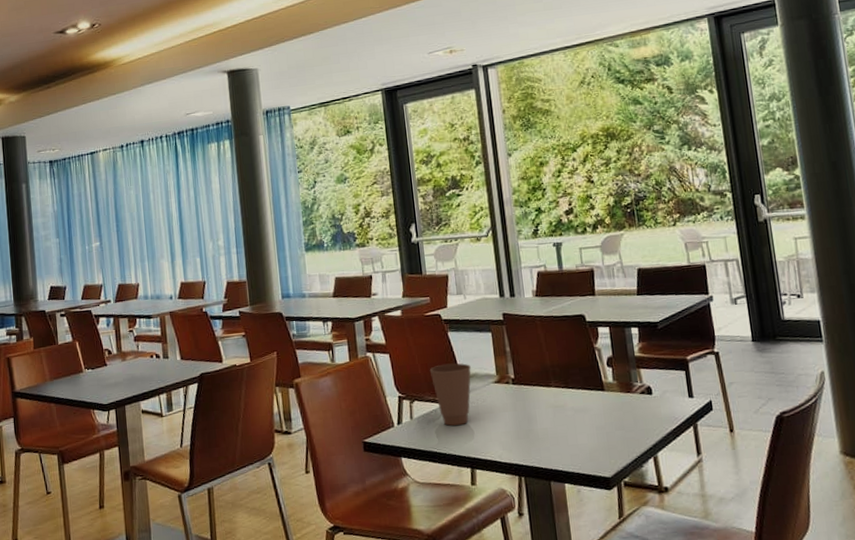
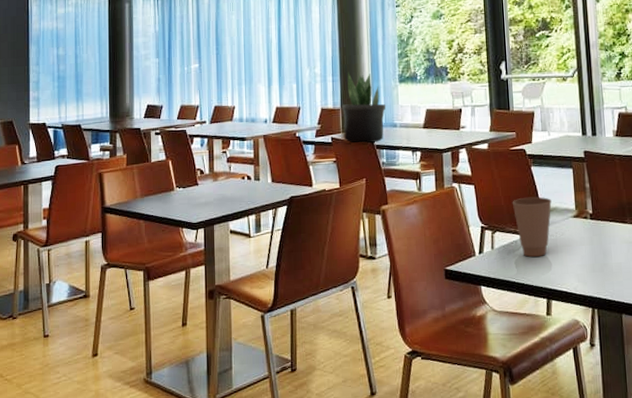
planter: none [248,242,294,316] -> present [342,72,386,143]

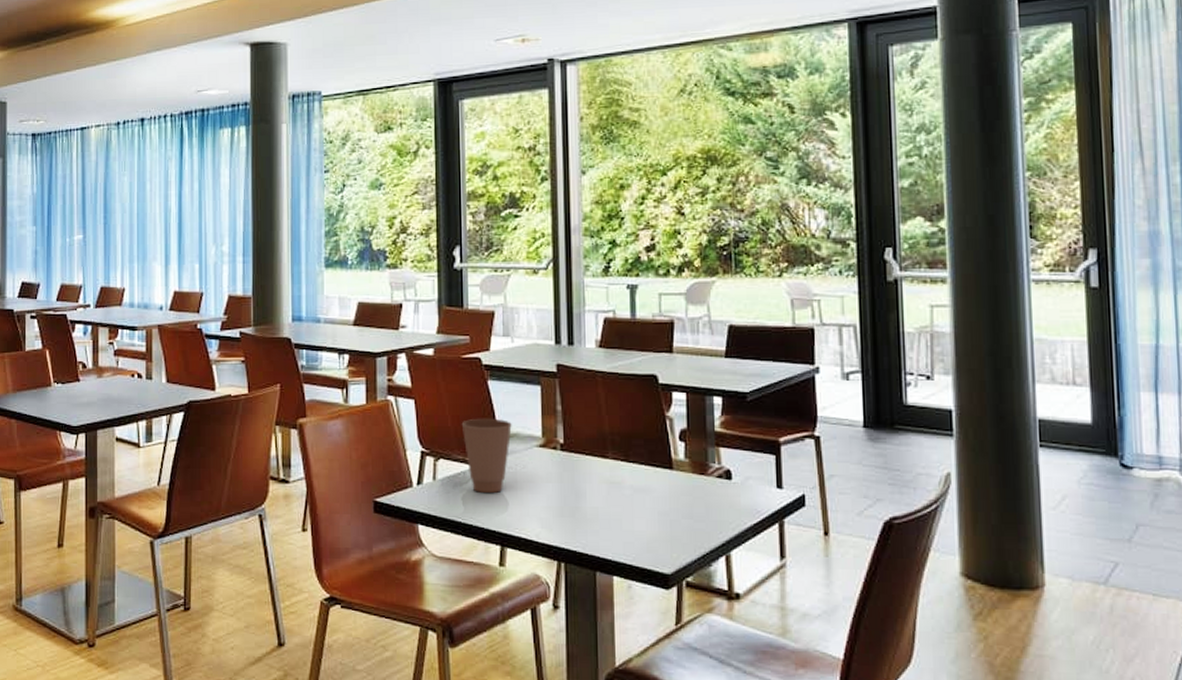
planter: present [342,72,386,143] -> none [254,251,308,340]

